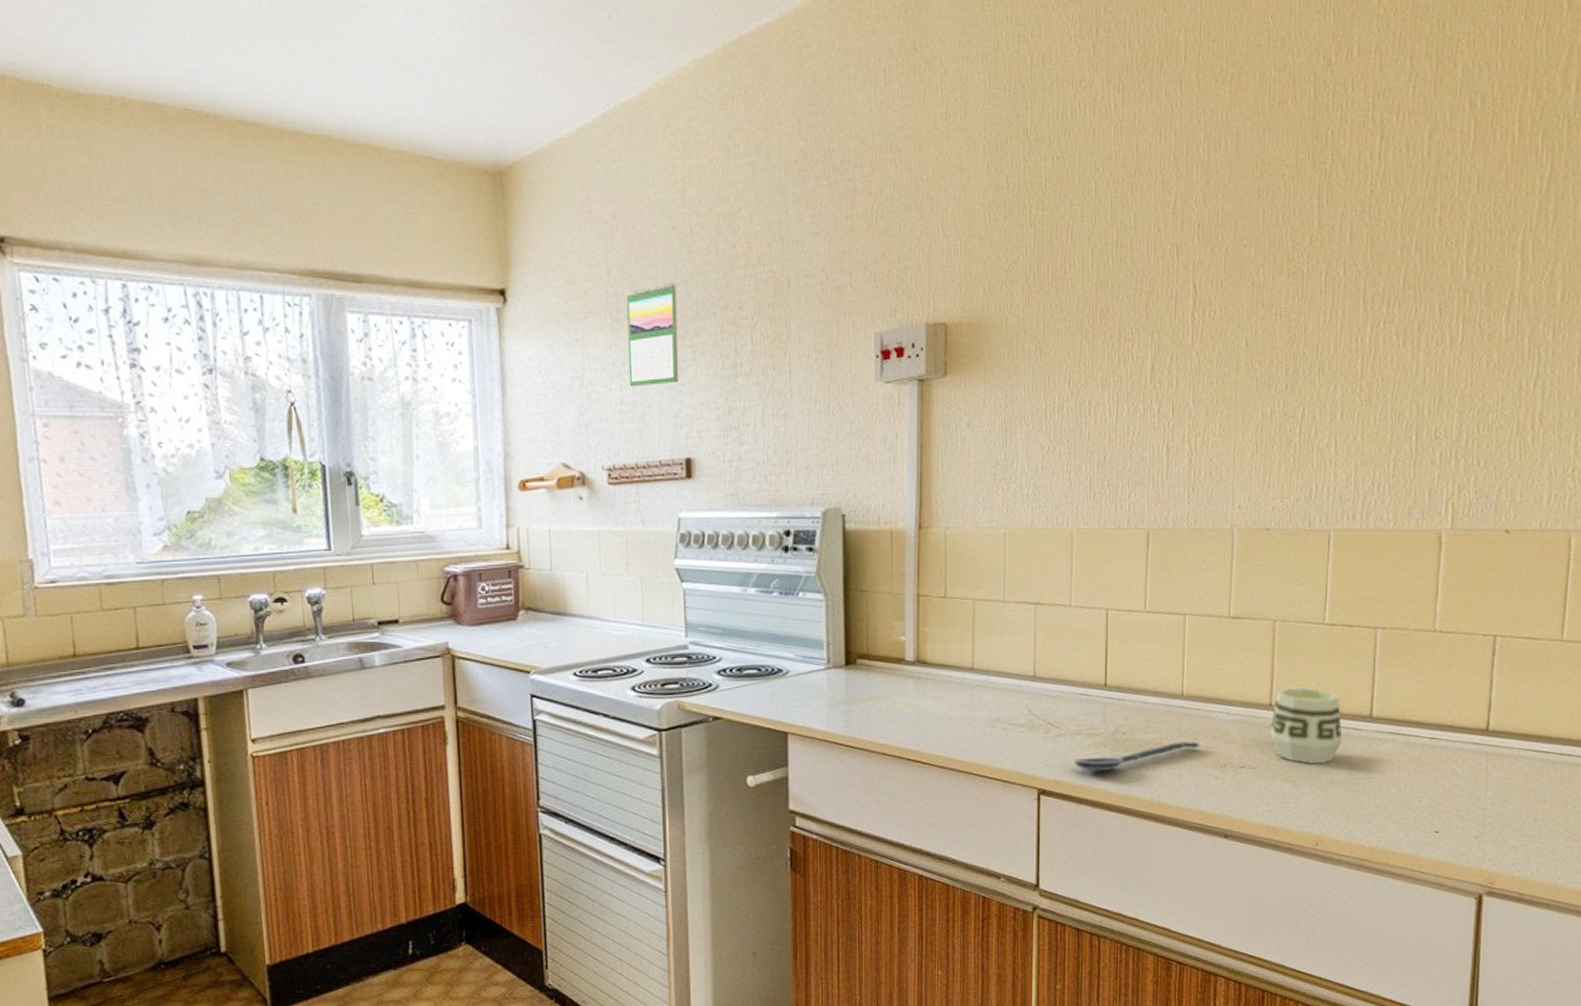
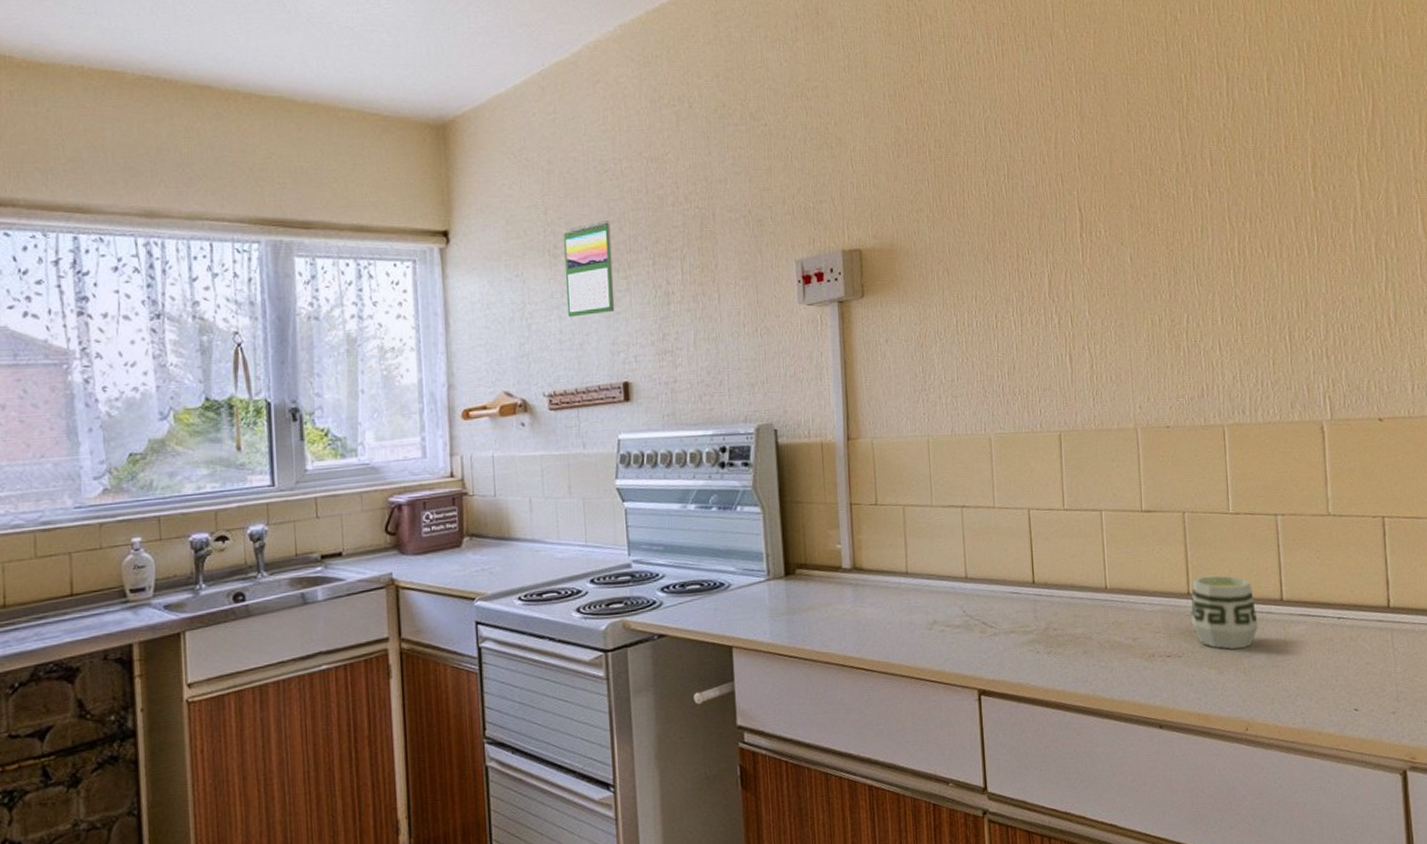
spoon: present [1073,741,1200,773] -> none [1009,633,1127,670]

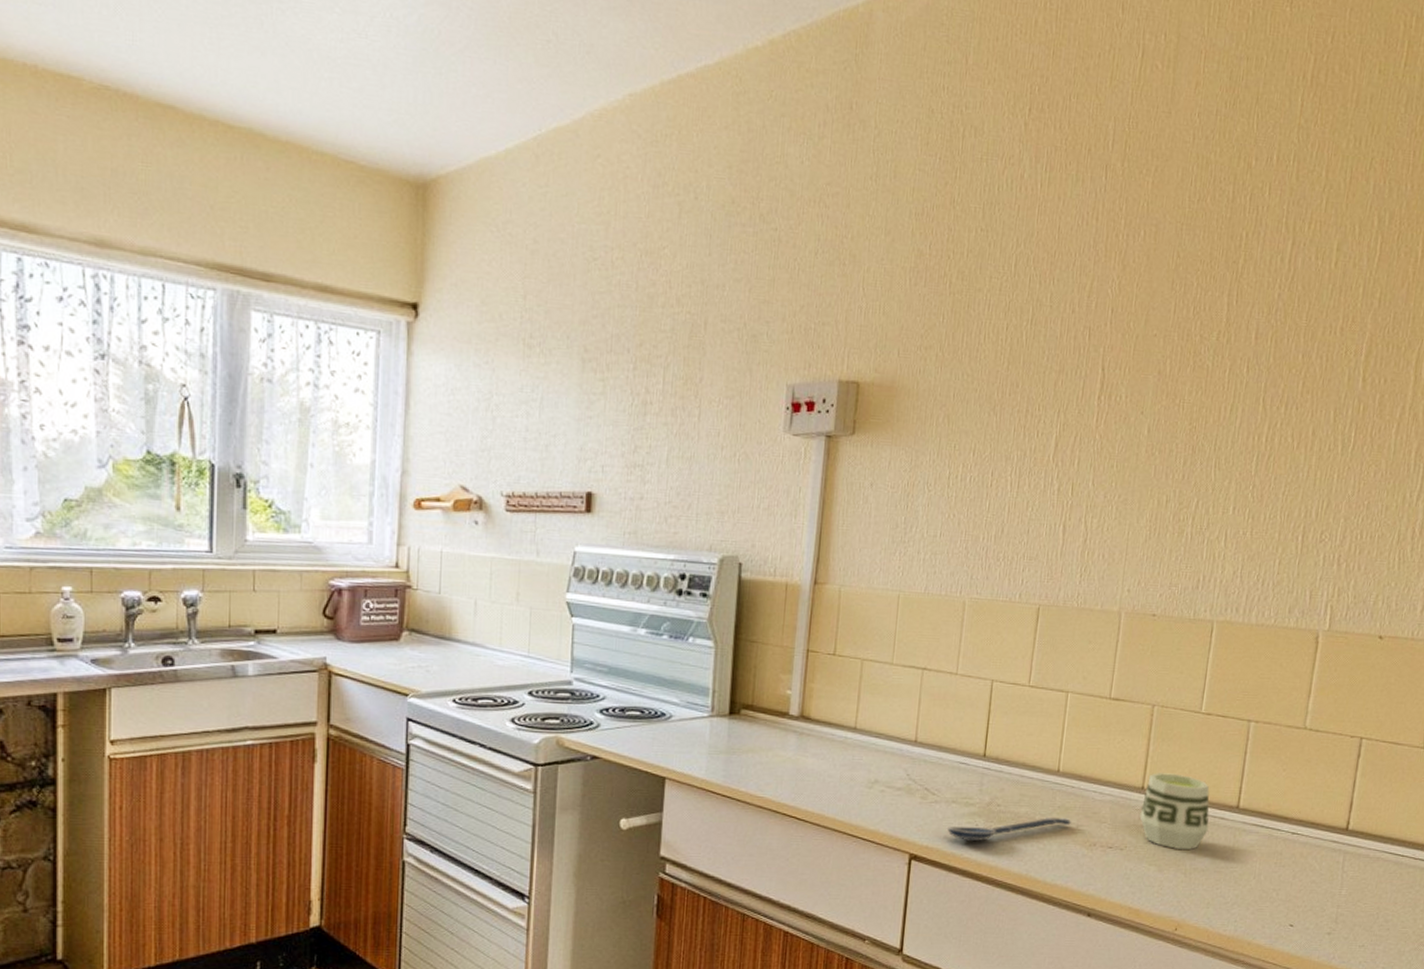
calendar: present [564,220,615,318] -> none [536,314,593,416]
spoon: none [1009,633,1127,670] -> present [946,818,1071,842]

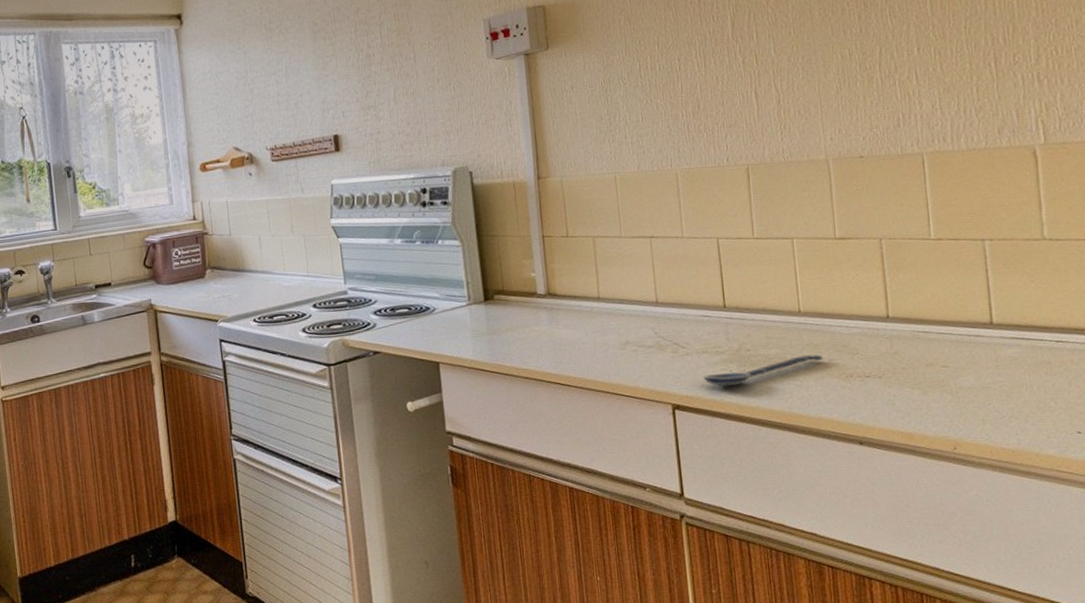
cup: present [1139,771,1210,851] -> none [890,299,966,372]

